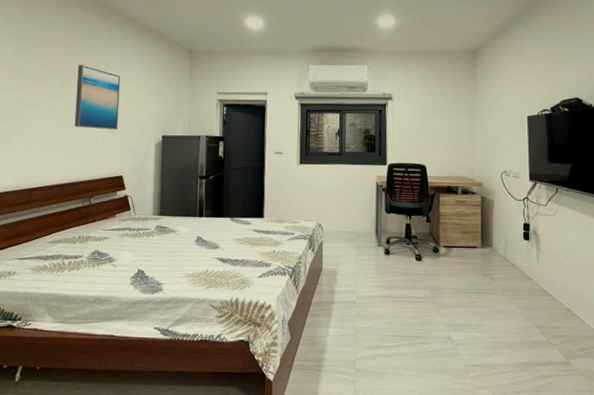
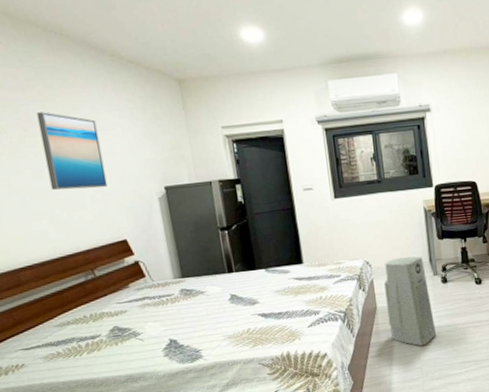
air purifier: none [331,225,374,313] -> present [384,256,437,346]

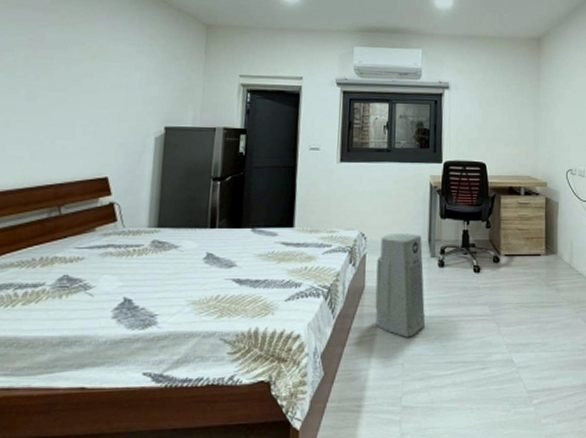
wall art: present [36,112,108,190] -> none [42,35,112,119]

